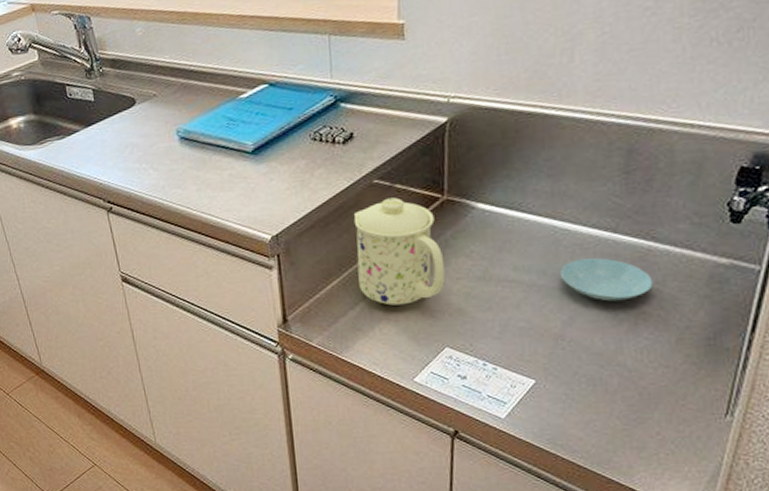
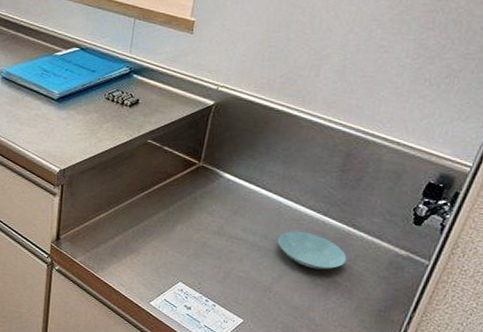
mug: present [353,197,446,306] -> none [121,156,191,243]

